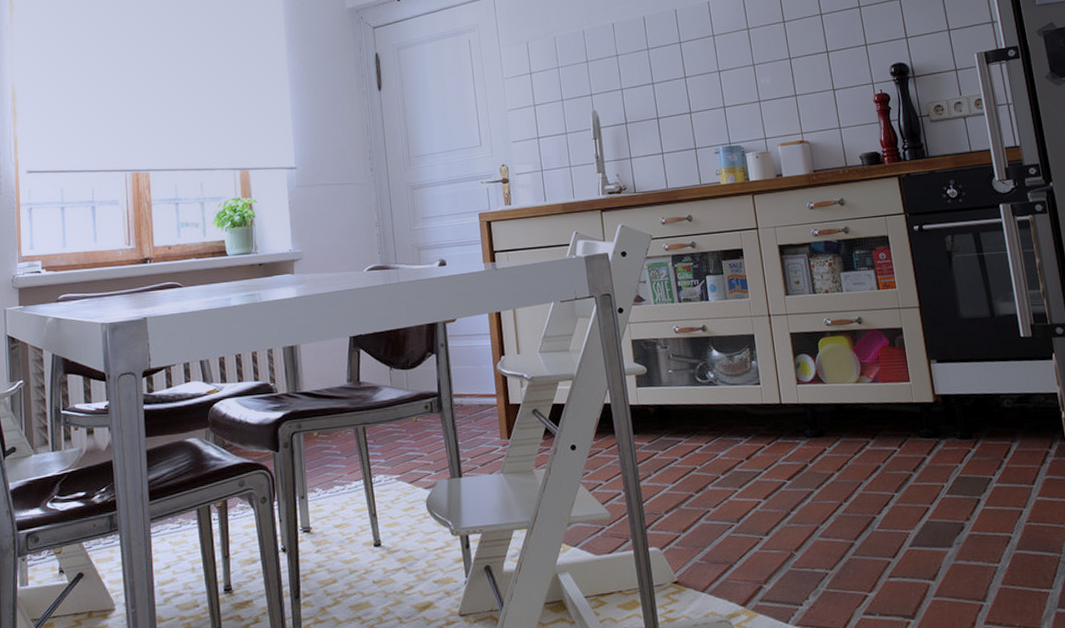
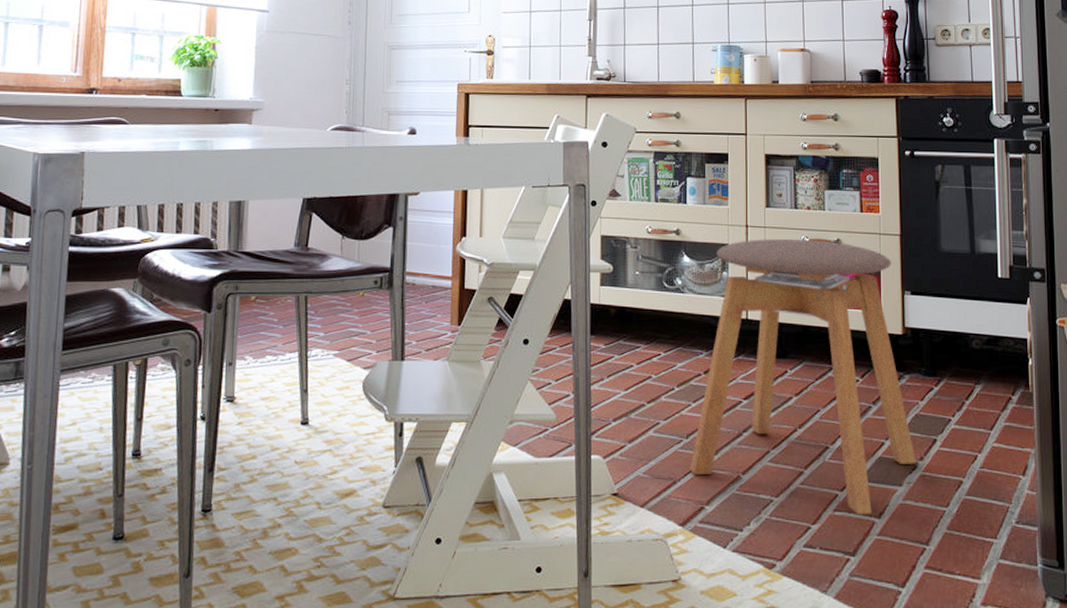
stool: none [743,321,964,579] -> present [690,238,917,515]

